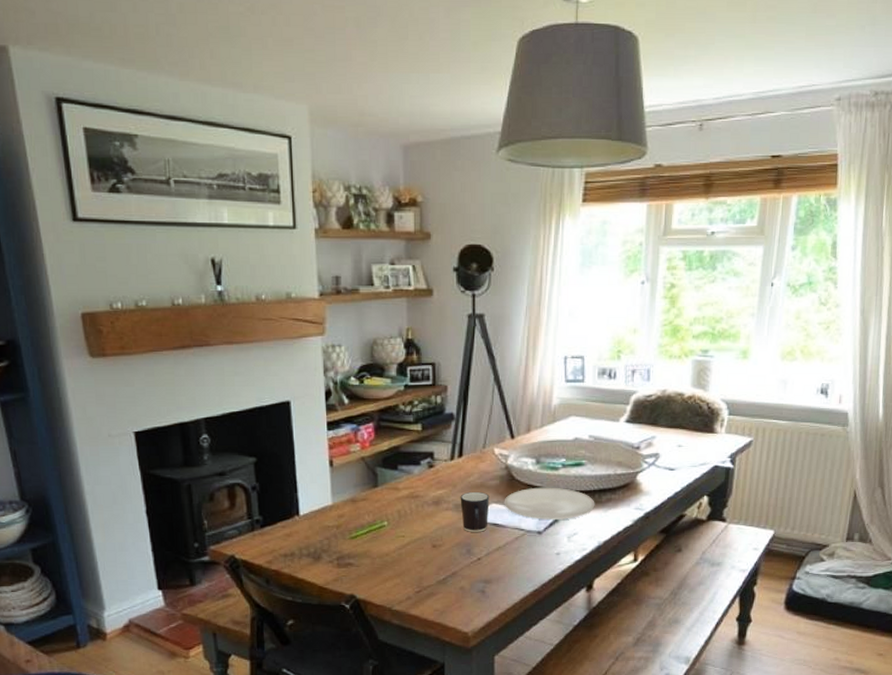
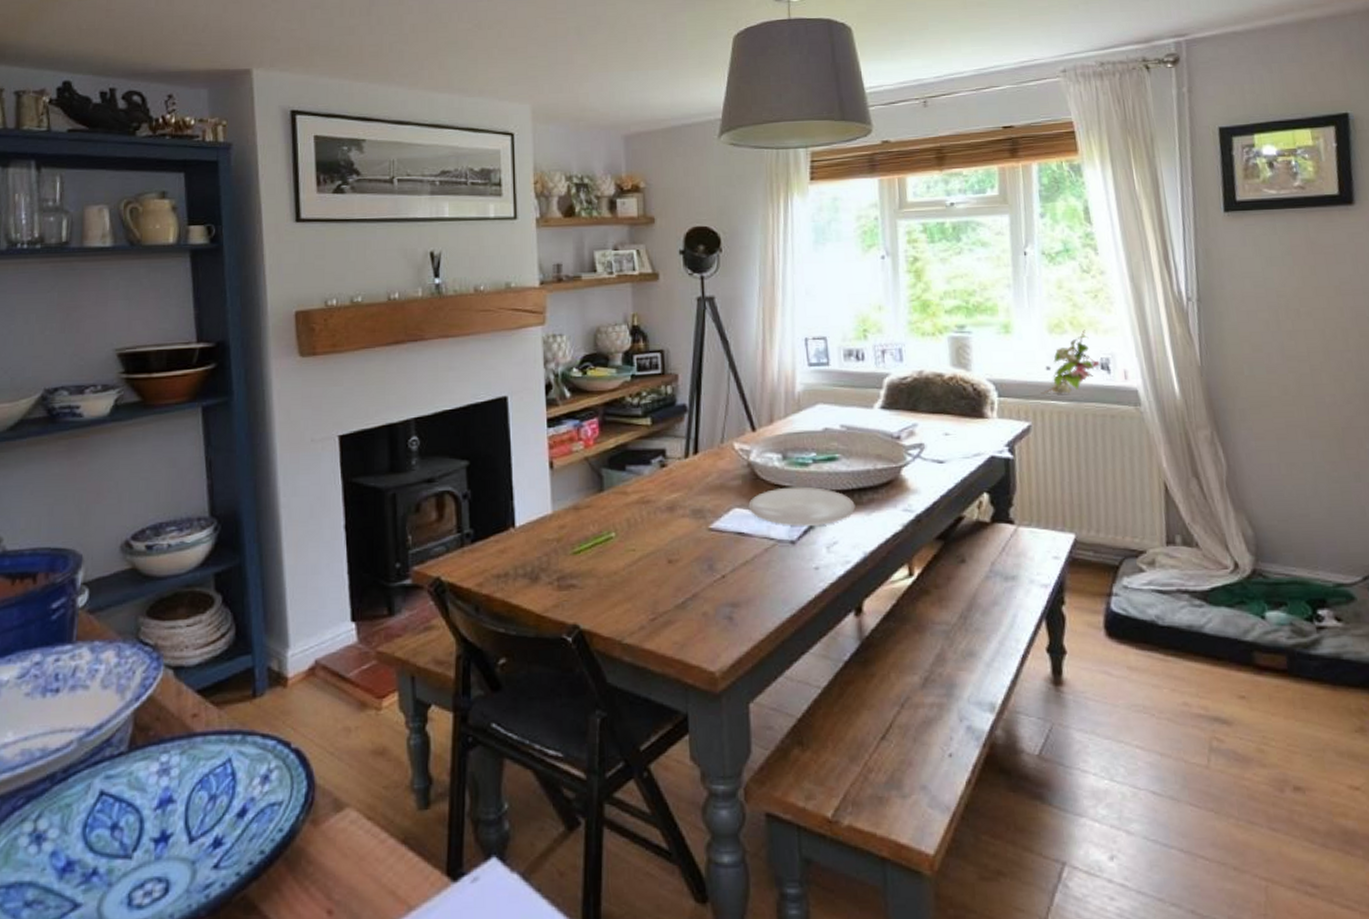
mug: present [460,491,490,533] -> none [697,494,732,545]
plant: none [765,358,820,414] -> present [1041,330,1100,395]

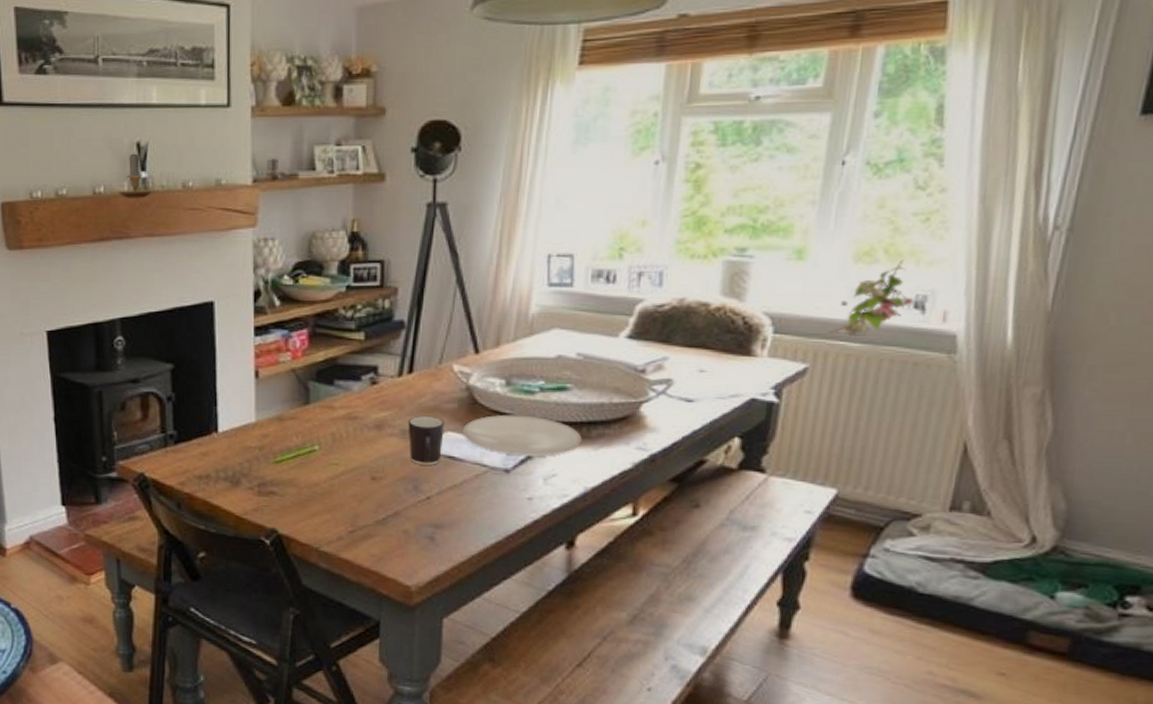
candle: none [412,260,453,303] -> present [118,152,160,199]
mug: none [697,494,732,545] -> present [408,415,445,466]

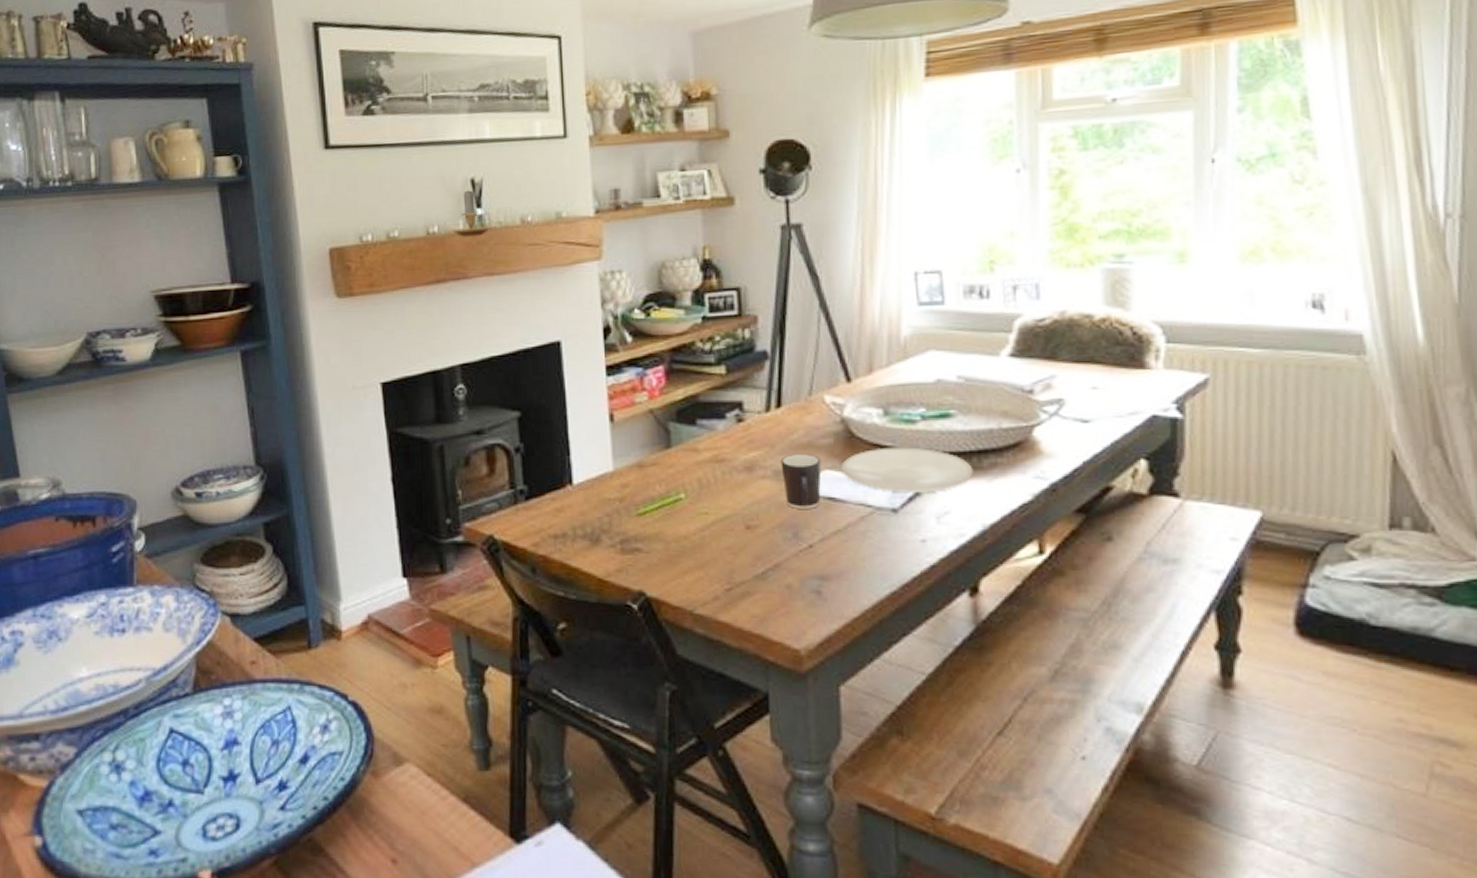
plant: present [828,260,914,335] -> none [1225,257,1311,340]

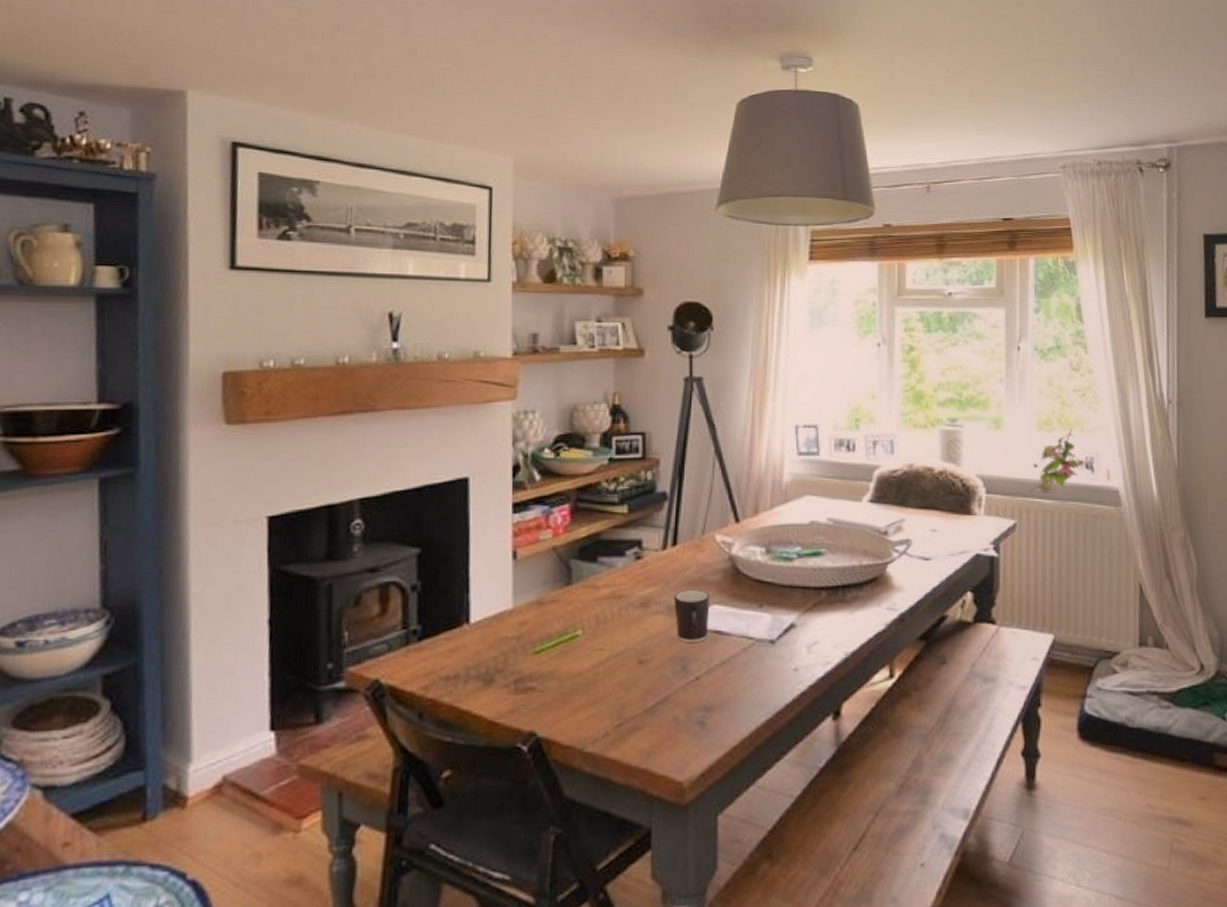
candle: present [453,189,497,237] -> none [365,322,412,370]
plate: present [841,447,974,492] -> none [728,582,839,625]
plant: none [1225,257,1311,340] -> present [1027,428,1085,492]

